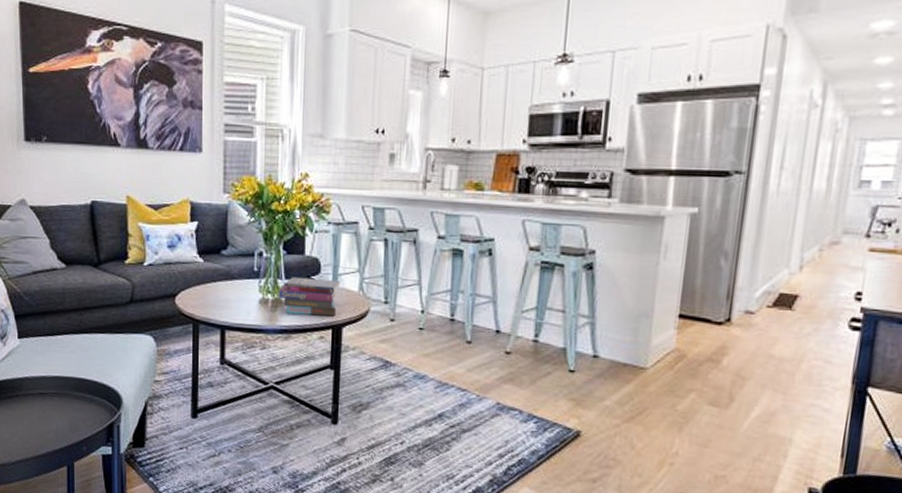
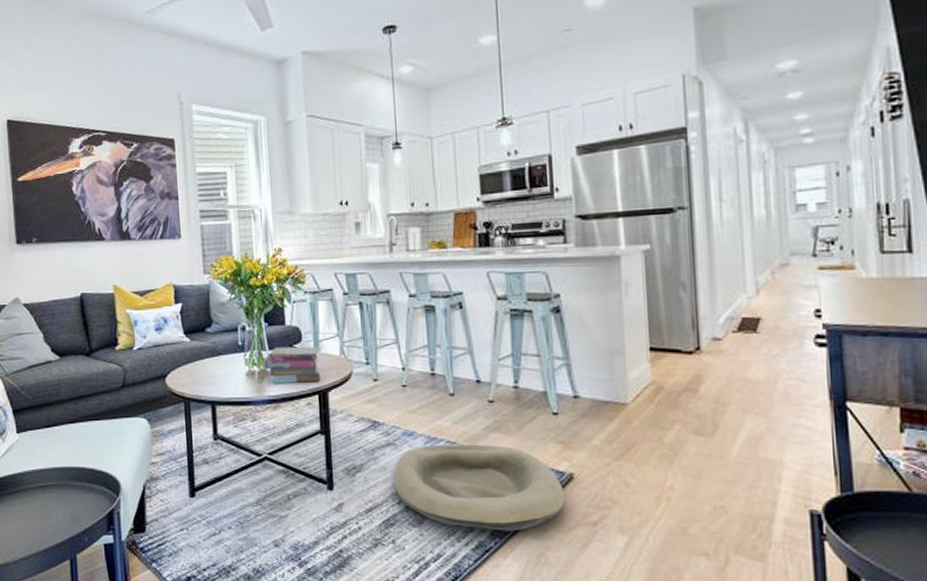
dog bed: none [398,390,569,481] -> present [392,444,565,531]

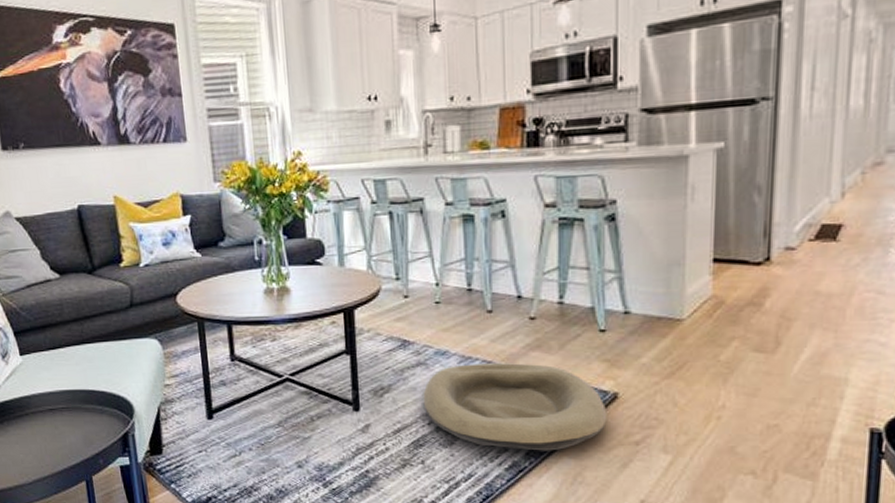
books: present [264,346,322,383] -> none [284,261,348,301]

